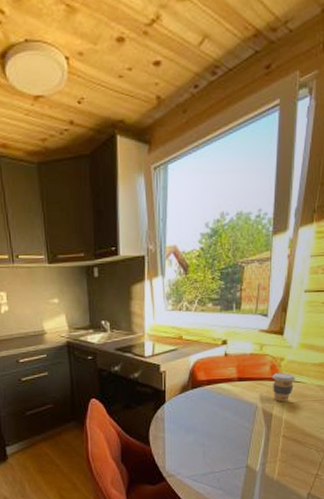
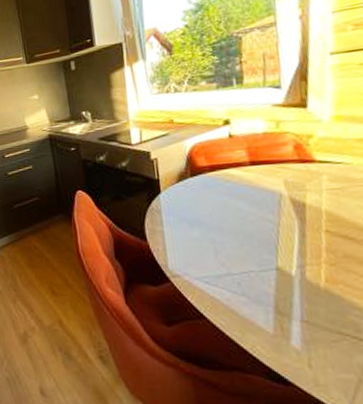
coffee cup: present [272,372,296,403] -> none [297,152,335,189]

